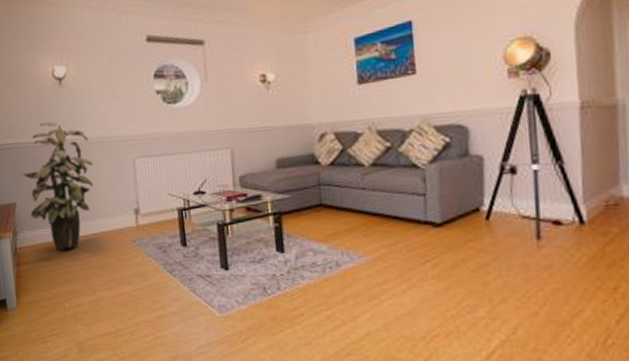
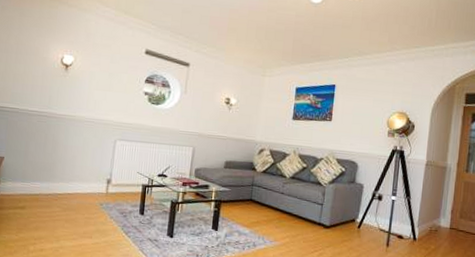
indoor plant: present [23,121,93,250] -> none [15,96,81,203]

